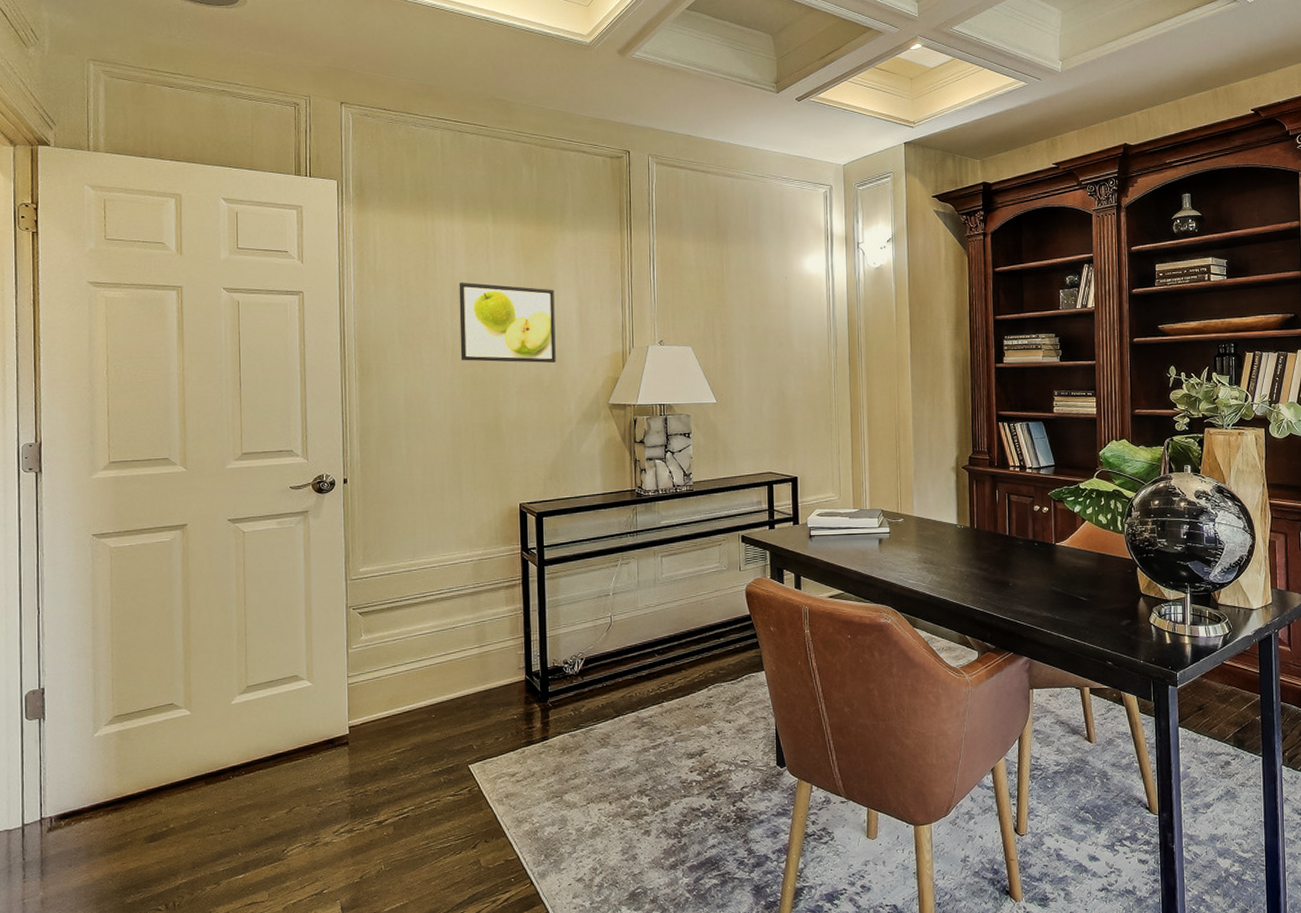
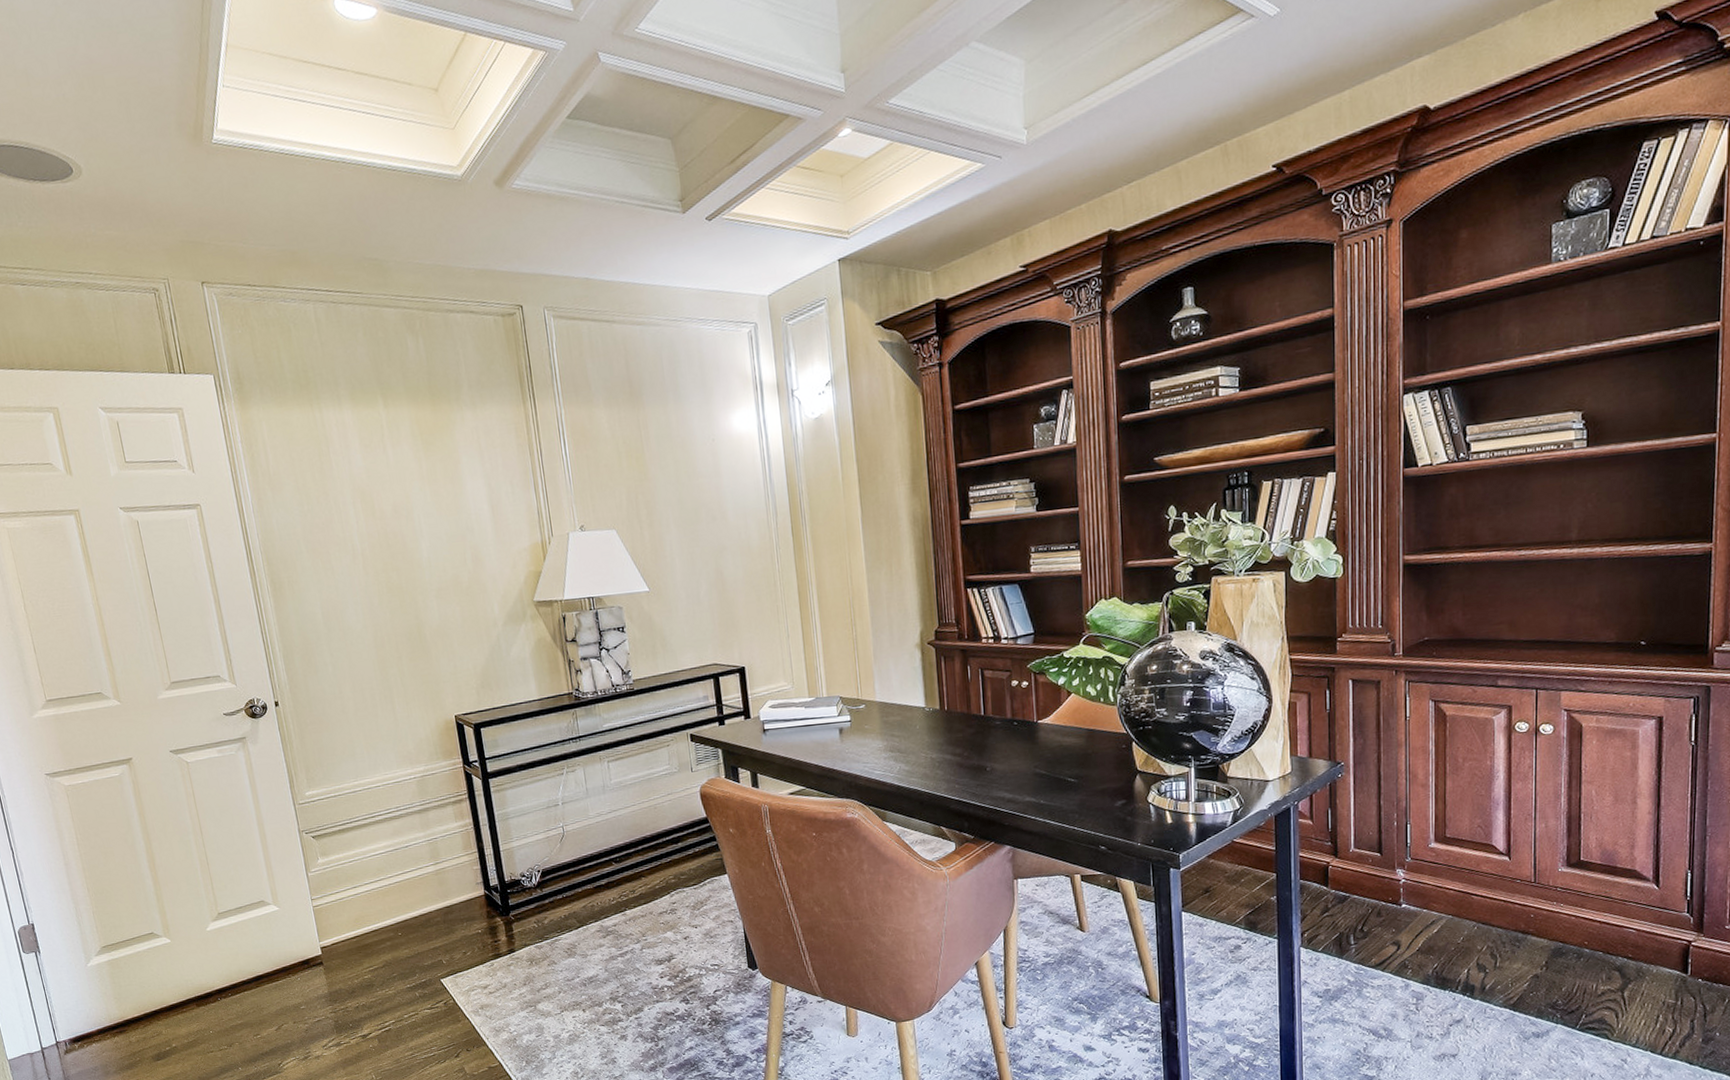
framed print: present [459,282,556,363] -> none [358,477,472,567]

